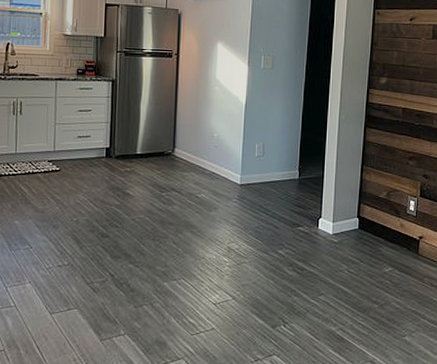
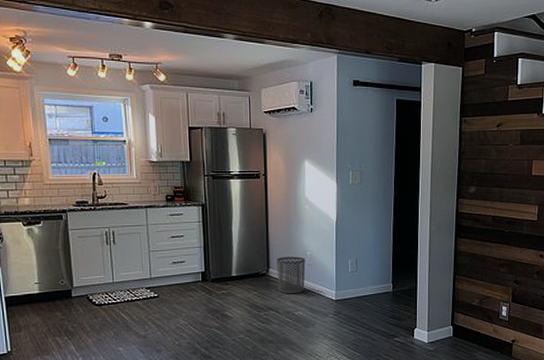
waste bin: none [182,137,212,176] -> present [277,256,306,294]

